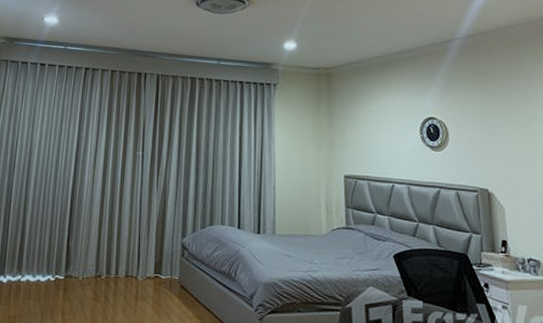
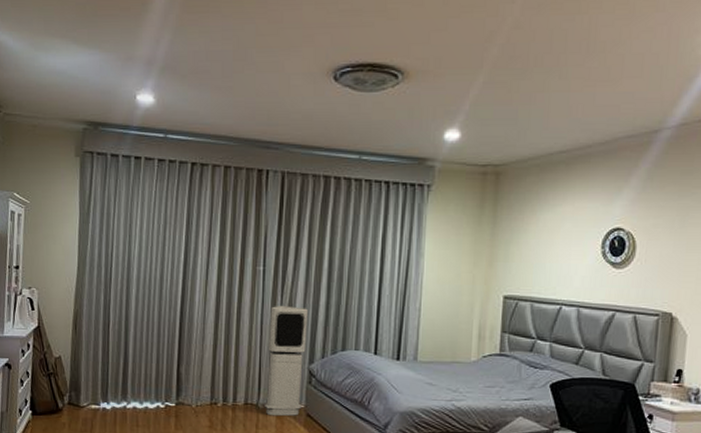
air purifier: none [143,185,180,288] -> present [265,305,308,416]

